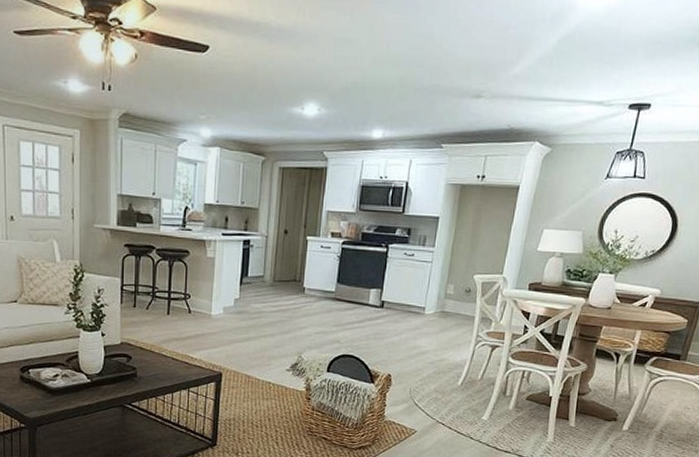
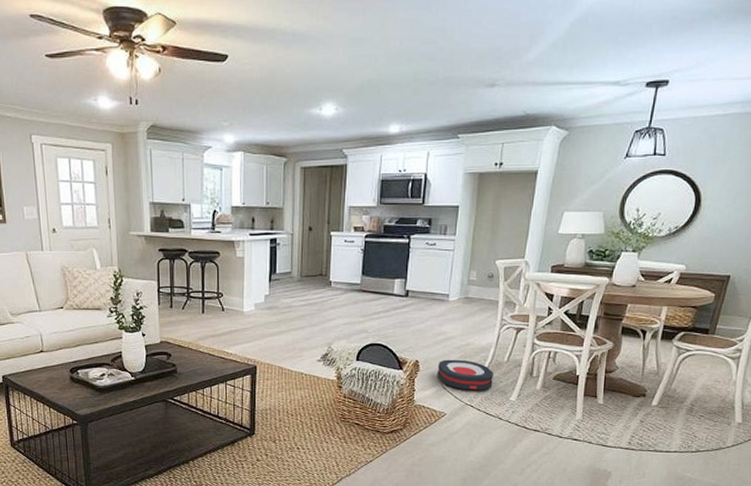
robot vacuum: none [409,374,467,408] -> present [437,359,493,390]

